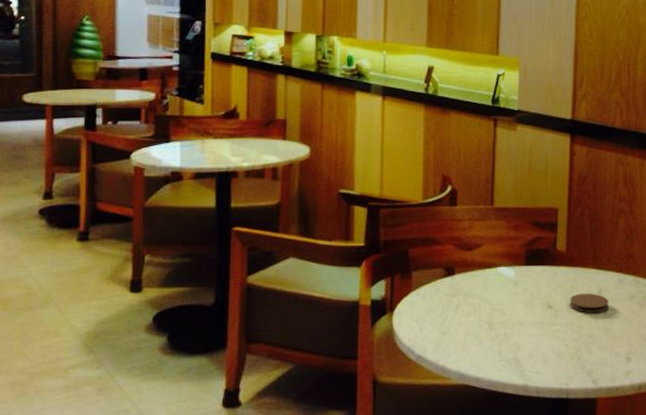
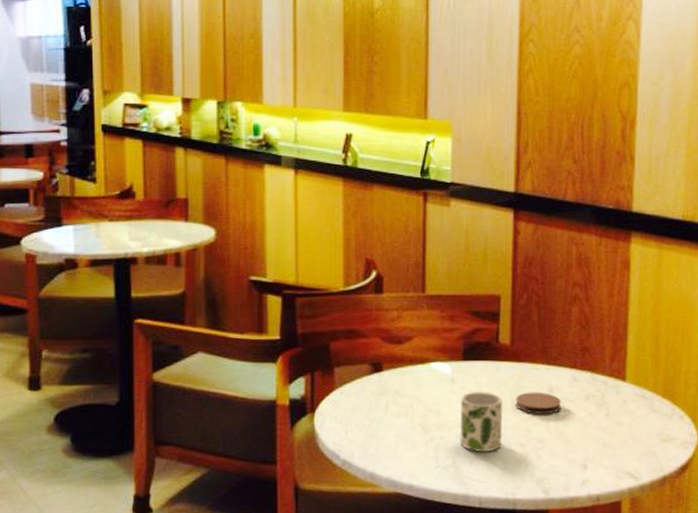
mug: none [521,292,559,347] -> present [460,390,503,452]

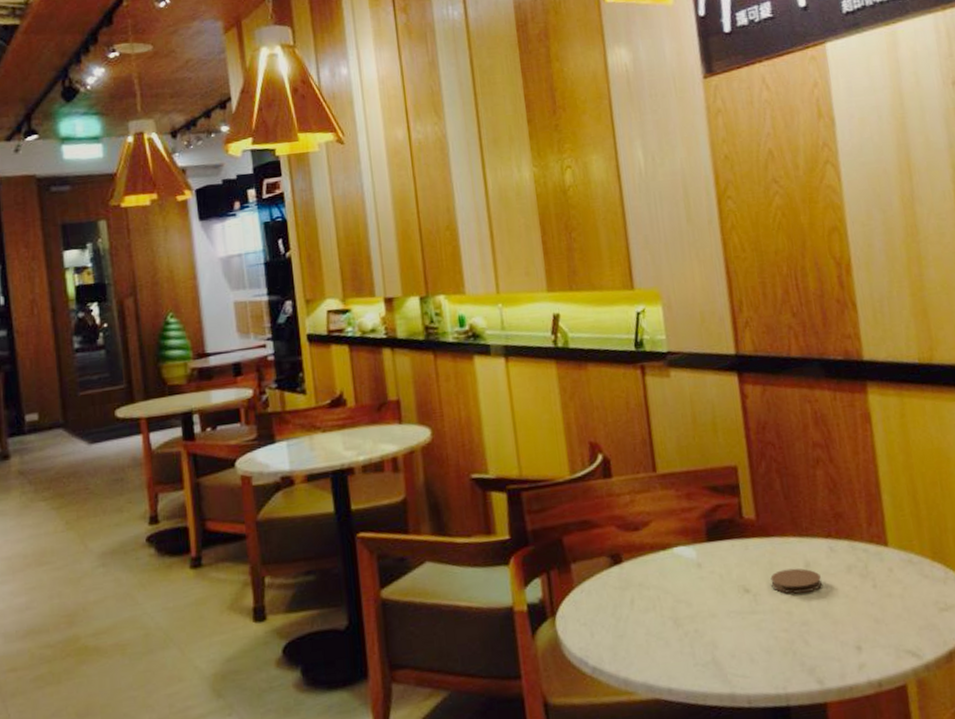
mug: present [460,390,503,452] -> none [711,573,763,643]

